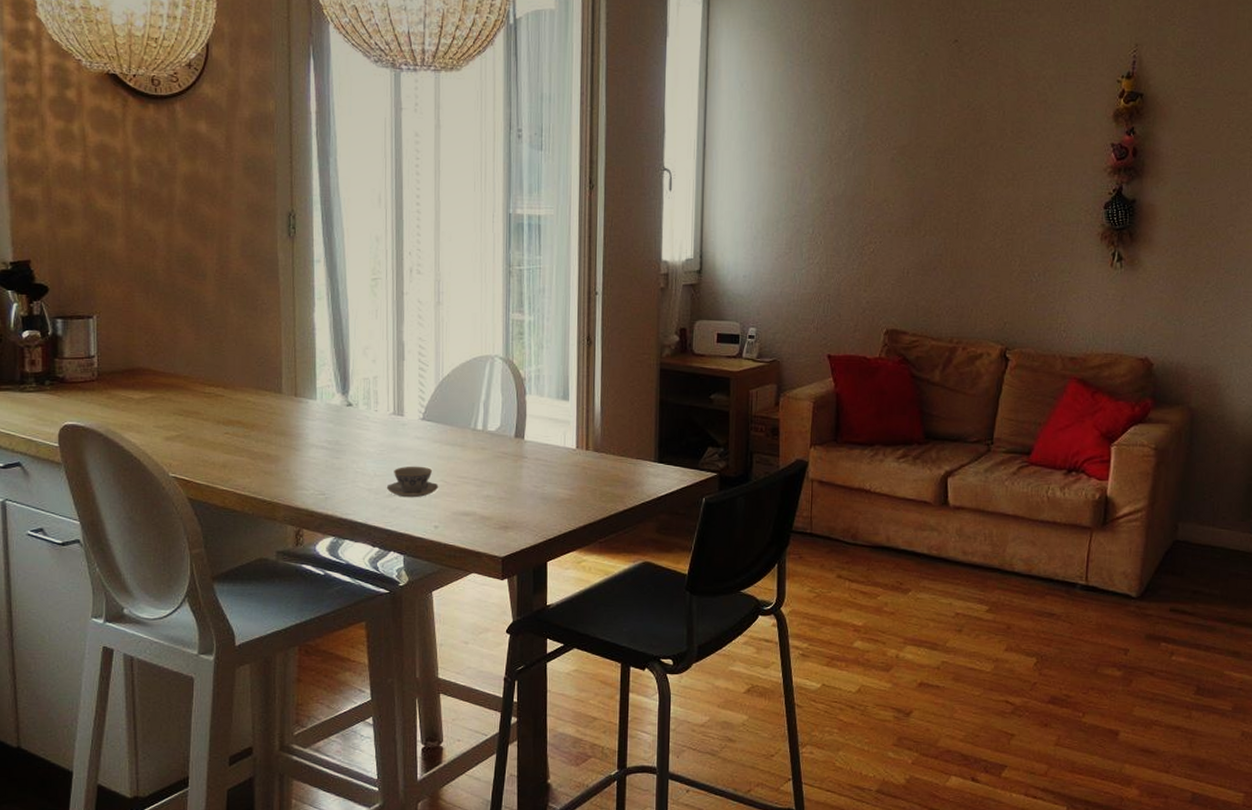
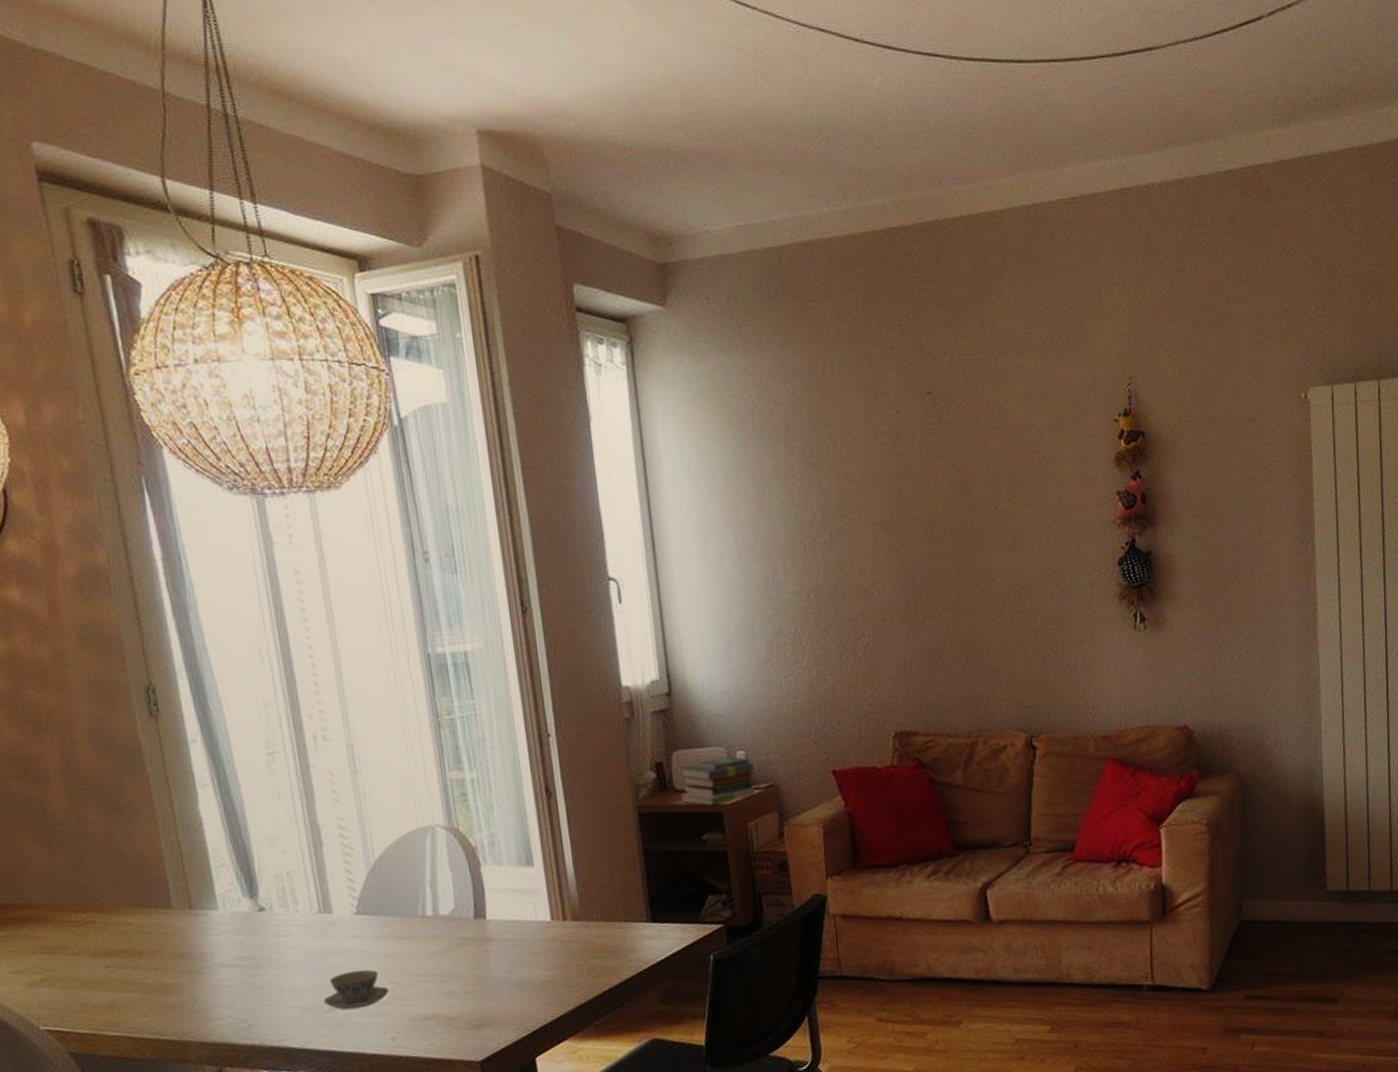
books: none [698,331,762,372] -> present [681,756,755,806]

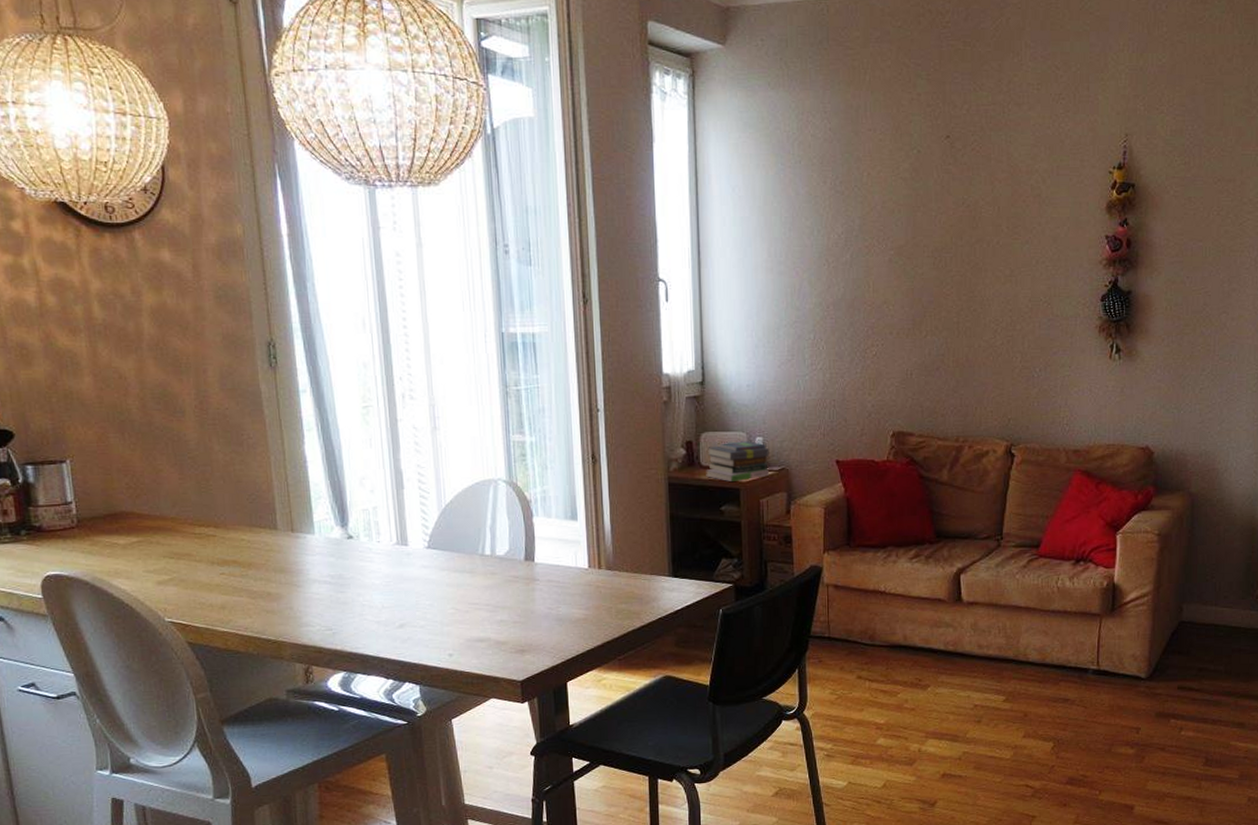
teacup: present [323,969,390,1010] -> none [395,595,450,628]

